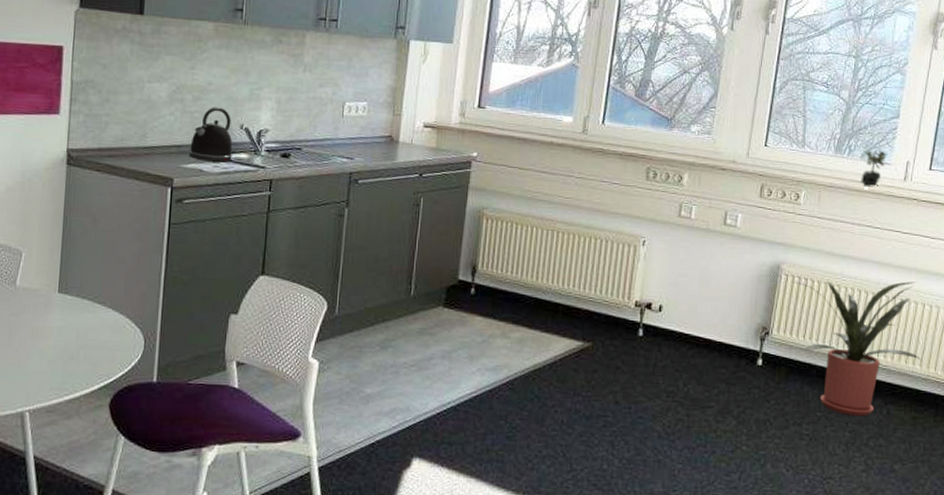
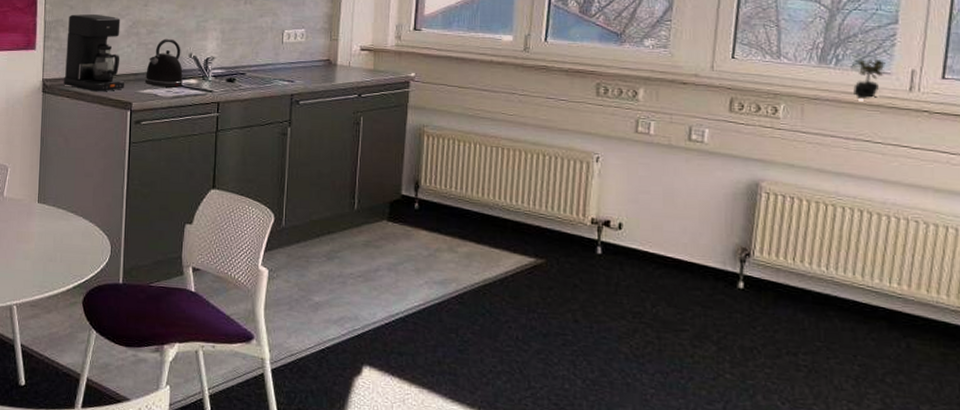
coffee maker: none [93,74,166,166] -> present [64,14,125,92]
house plant: present [793,280,921,417] -> none [775,199,948,350]

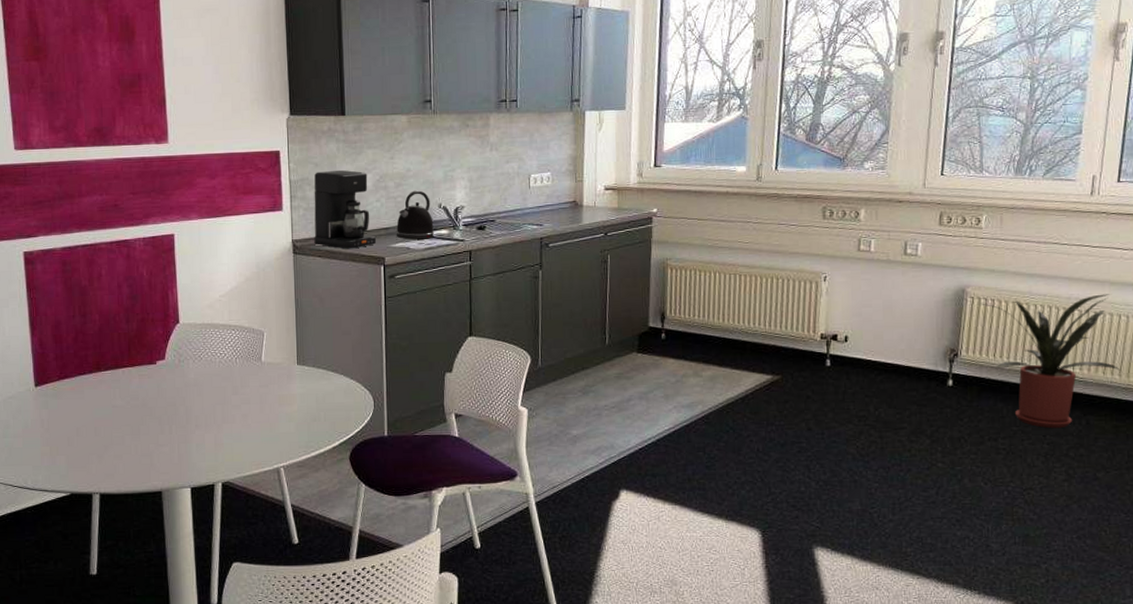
house plant: none [775,199,948,350] -> present [979,294,1120,429]
succulent plant: present [852,57,885,99] -> none [1044,166,1071,205]

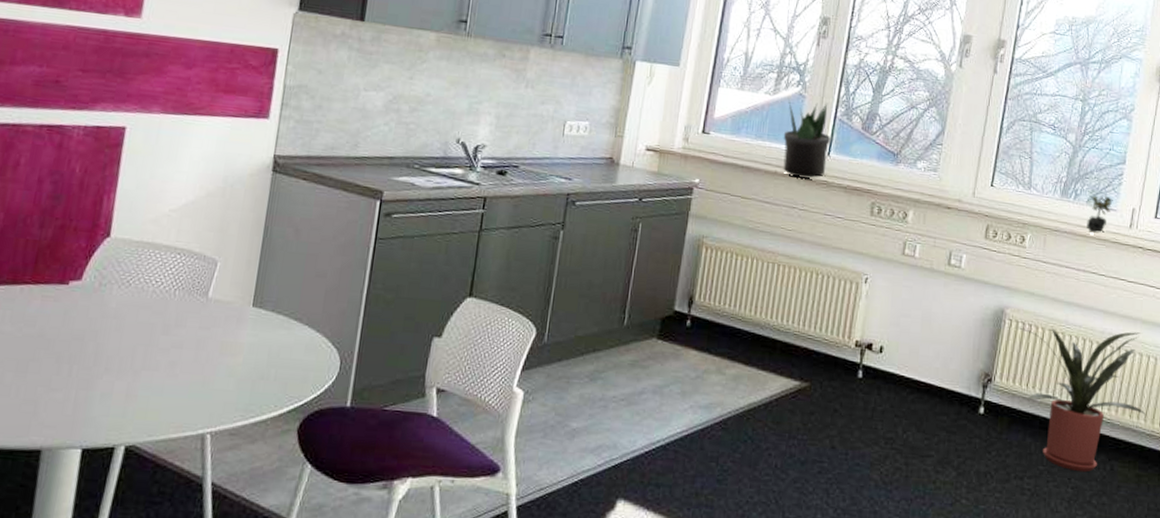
coffee maker: present [314,170,377,249] -> none [300,80,379,176]
kettle: present [396,190,435,240] -> none [401,118,448,177]
planter: none [730,121,777,194] -> present [783,98,831,179]
succulent plant: none [1044,166,1071,205] -> present [1087,194,1113,233]

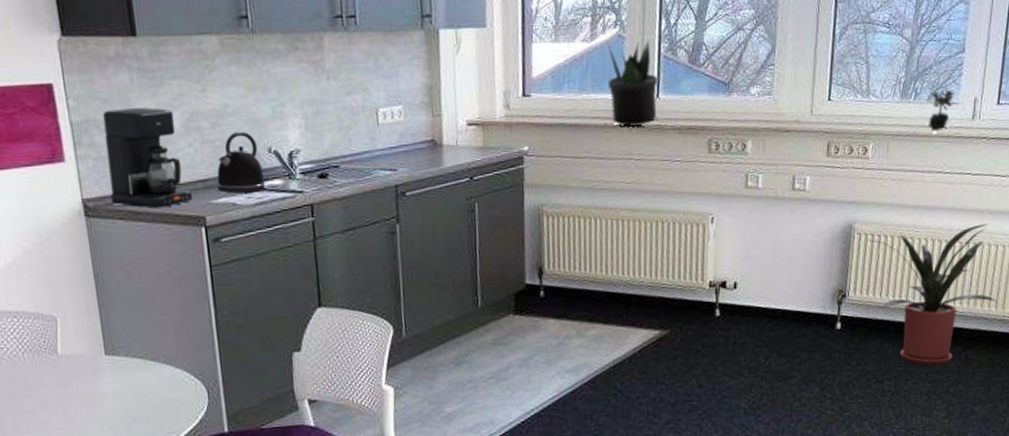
coffee maker: none [300,80,379,176] -> present [103,107,193,209]
kettle: none [401,118,448,177] -> present [216,131,266,194]

